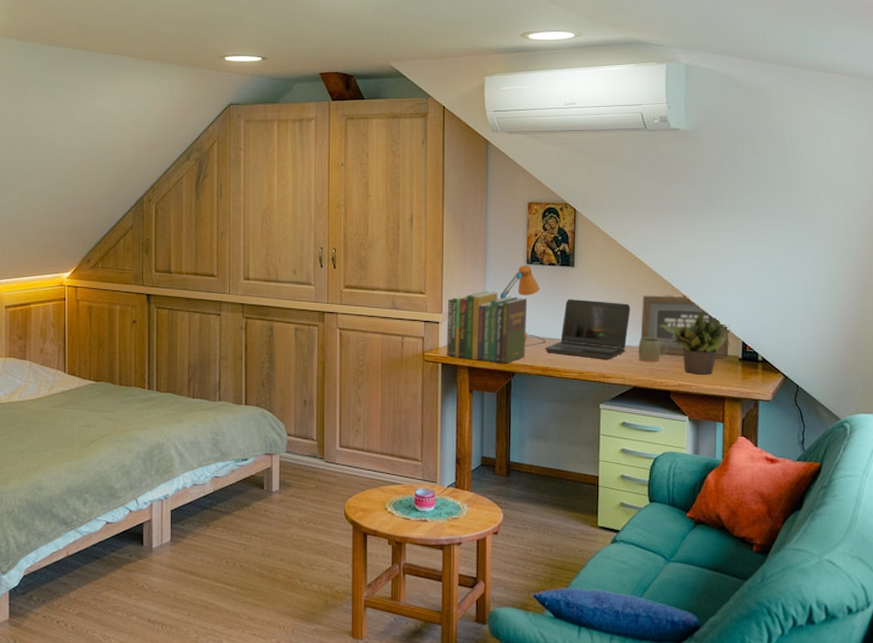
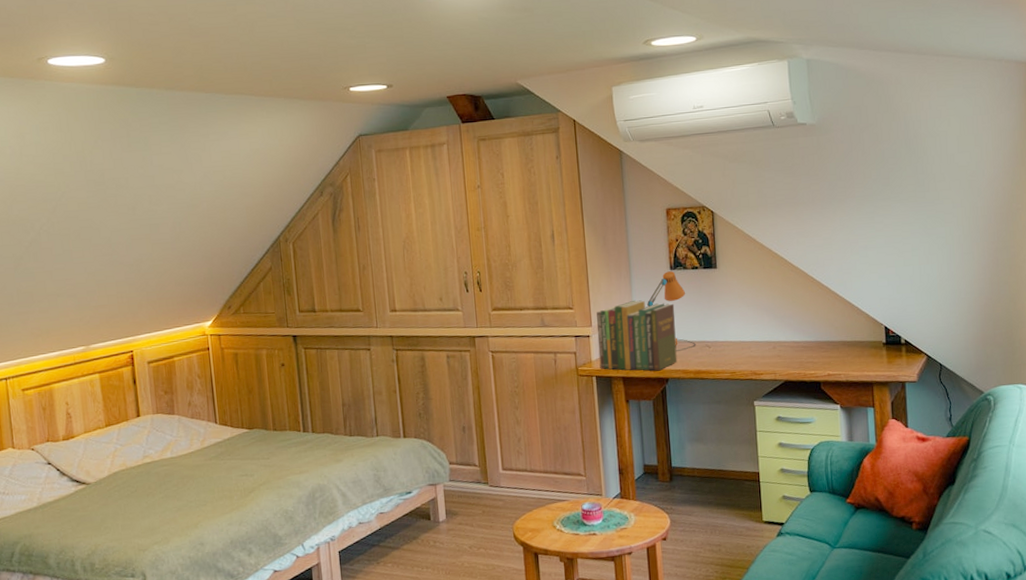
laptop computer: present [545,299,631,360] -> none [696,299,775,358]
mug: present [638,338,668,362] -> none [785,331,814,356]
picture frame: present [640,295,730,358] -> none [785,288,873,347]
potted plant: present [659,311,731,375] -> none [804,300,873,363]

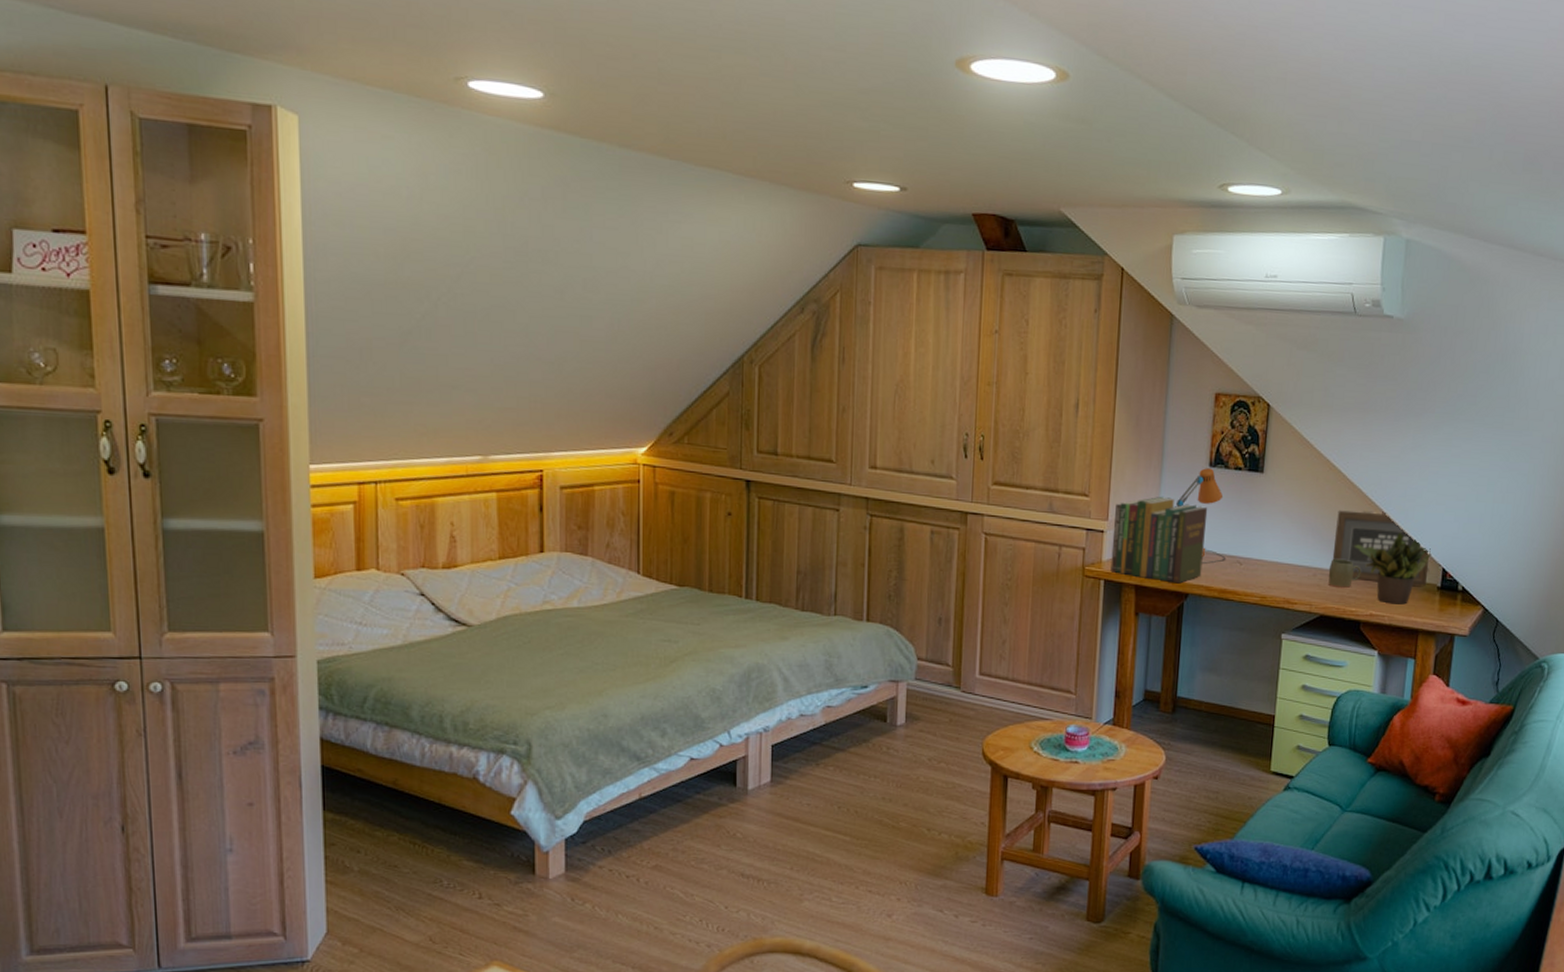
picture frame: none [785,288,873,347] -> present [1332,510,1431,586]
mug: none [785,331,814,356] -> present [1328,559,1361,588]
potted plant: none [804,300,873,363] -> present [1353,531,1432,605]

